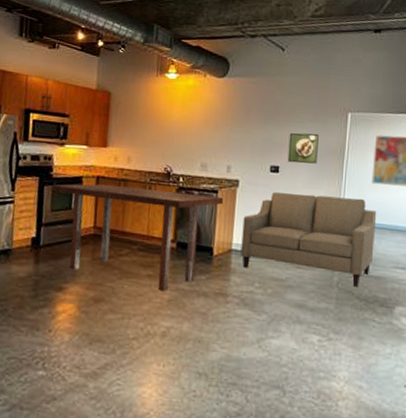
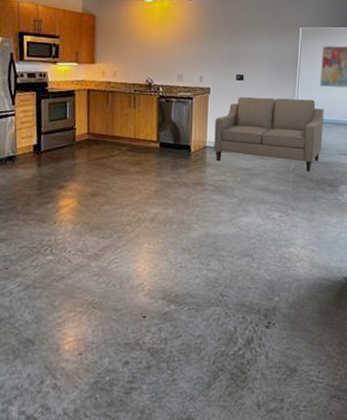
dining table: present [51,184,224,292] -> none [47,95,198,184]
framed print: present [287,132,319,164] -> none [250,46,276,72]

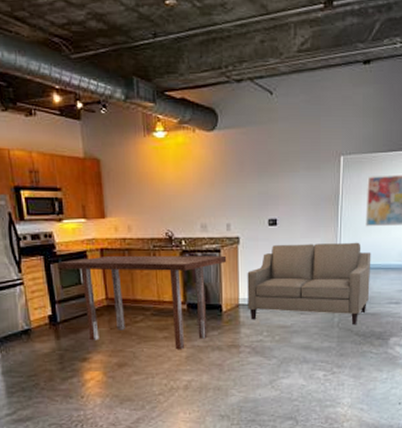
dining table: none [47,95,198,184] -> present [57,255,227,350]

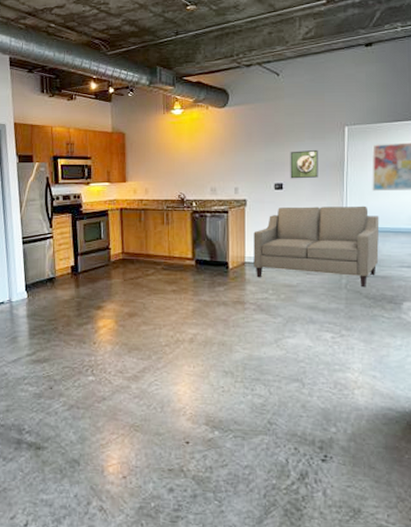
dining table: present [57,255,227,350] -> none [83,214,234,304]
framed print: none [284,181,313,214] -> present [290,149,318,179]

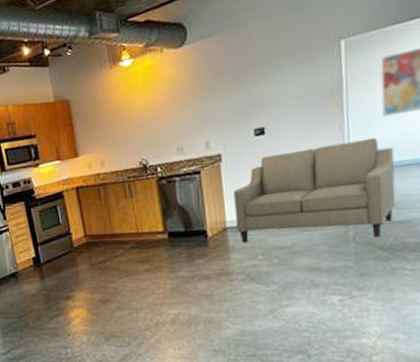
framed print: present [290,149,318,179] -> none [270,76,310,120]

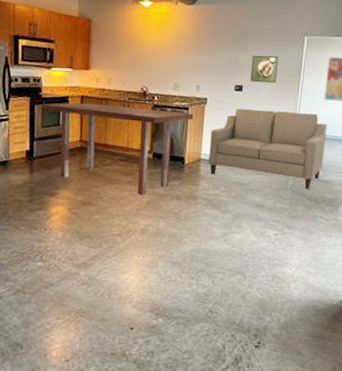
dining table: none [37,176,209,282] -> present [41,102,194,196]
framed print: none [270,76,310,120] -> present [250,55,278,83]

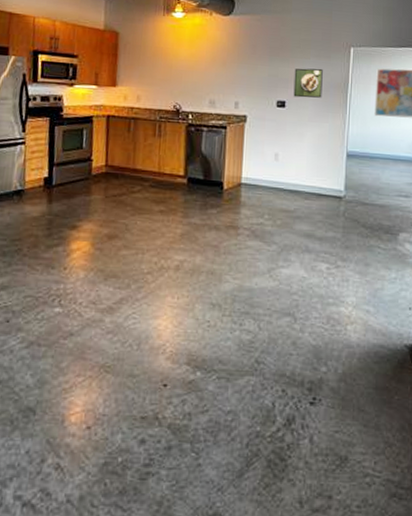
dining table: present [41,102,194,196] -> none [62,122,233,226]
sofa: present [208,109,328,190] -> none [250,127,380,216]

